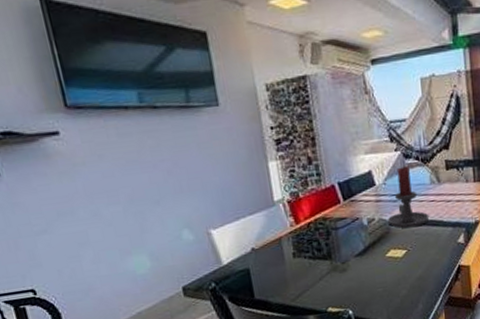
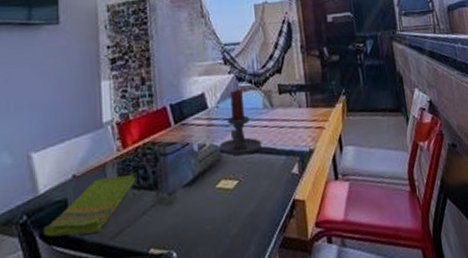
dish towel: none [230,245,311,300] -> present [42,173,136,237]

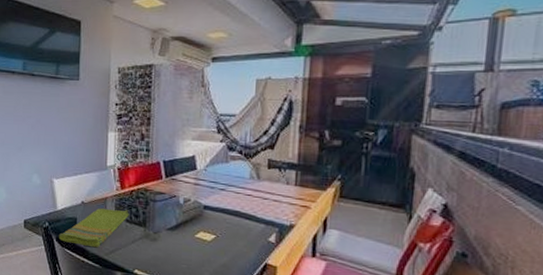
candle holder: present [219,89,262,156] -> none [203,157,244,216]

